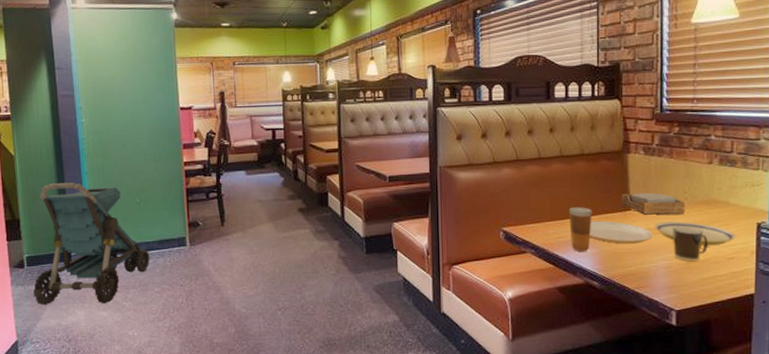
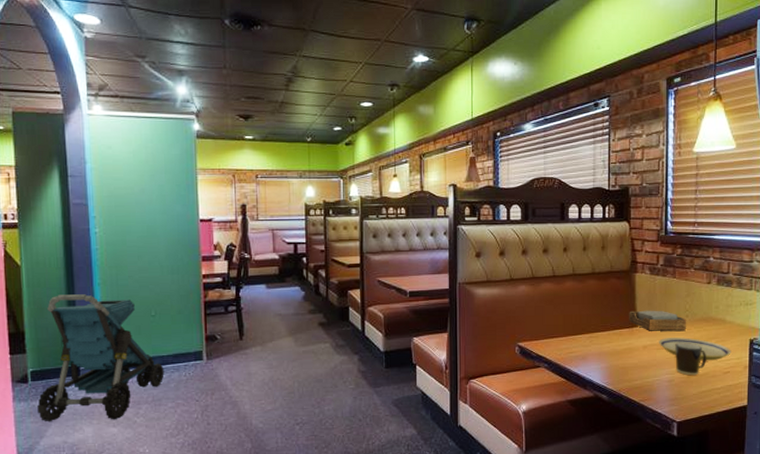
beverage cup: present [569,207,592,252] -> none [581,323,602,366]
plate: present [590,220,652,244] -> none [599,336,657,359]

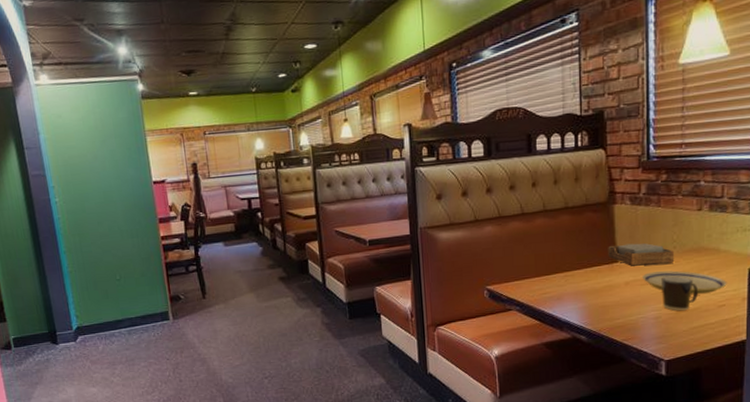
baby buggy: present [37,294,164,422] -> none [20,263,135,385]

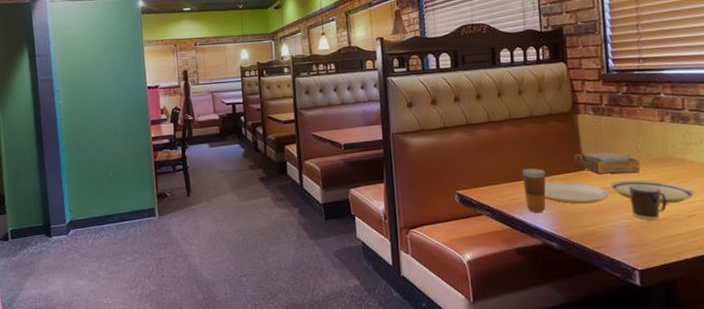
beverage cup: none [554,261,578,307] -> present [522,168,546,213]
plate: none [576,274,640,297] -> present [544,181,609,204]

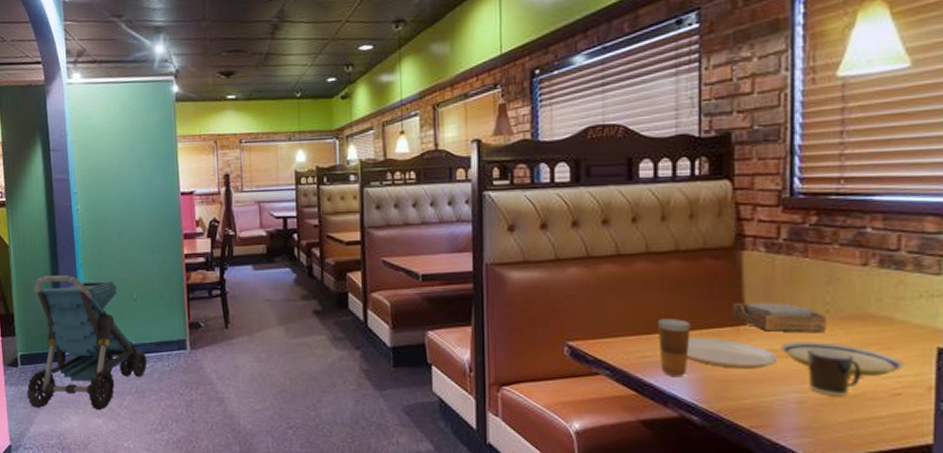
baby buggy: none [17,159,122,276] -> present [27,275,147,411]

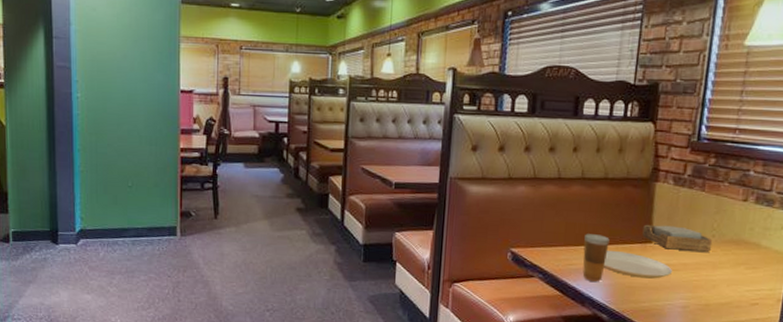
baby buggy: present [27,275,147,411] -> none [17,158,138,288]
plate: present [779,342,905,376] -> none [674,258,764,289]
mug: present [808,348,860,397] -> none [693,264,732,304]

